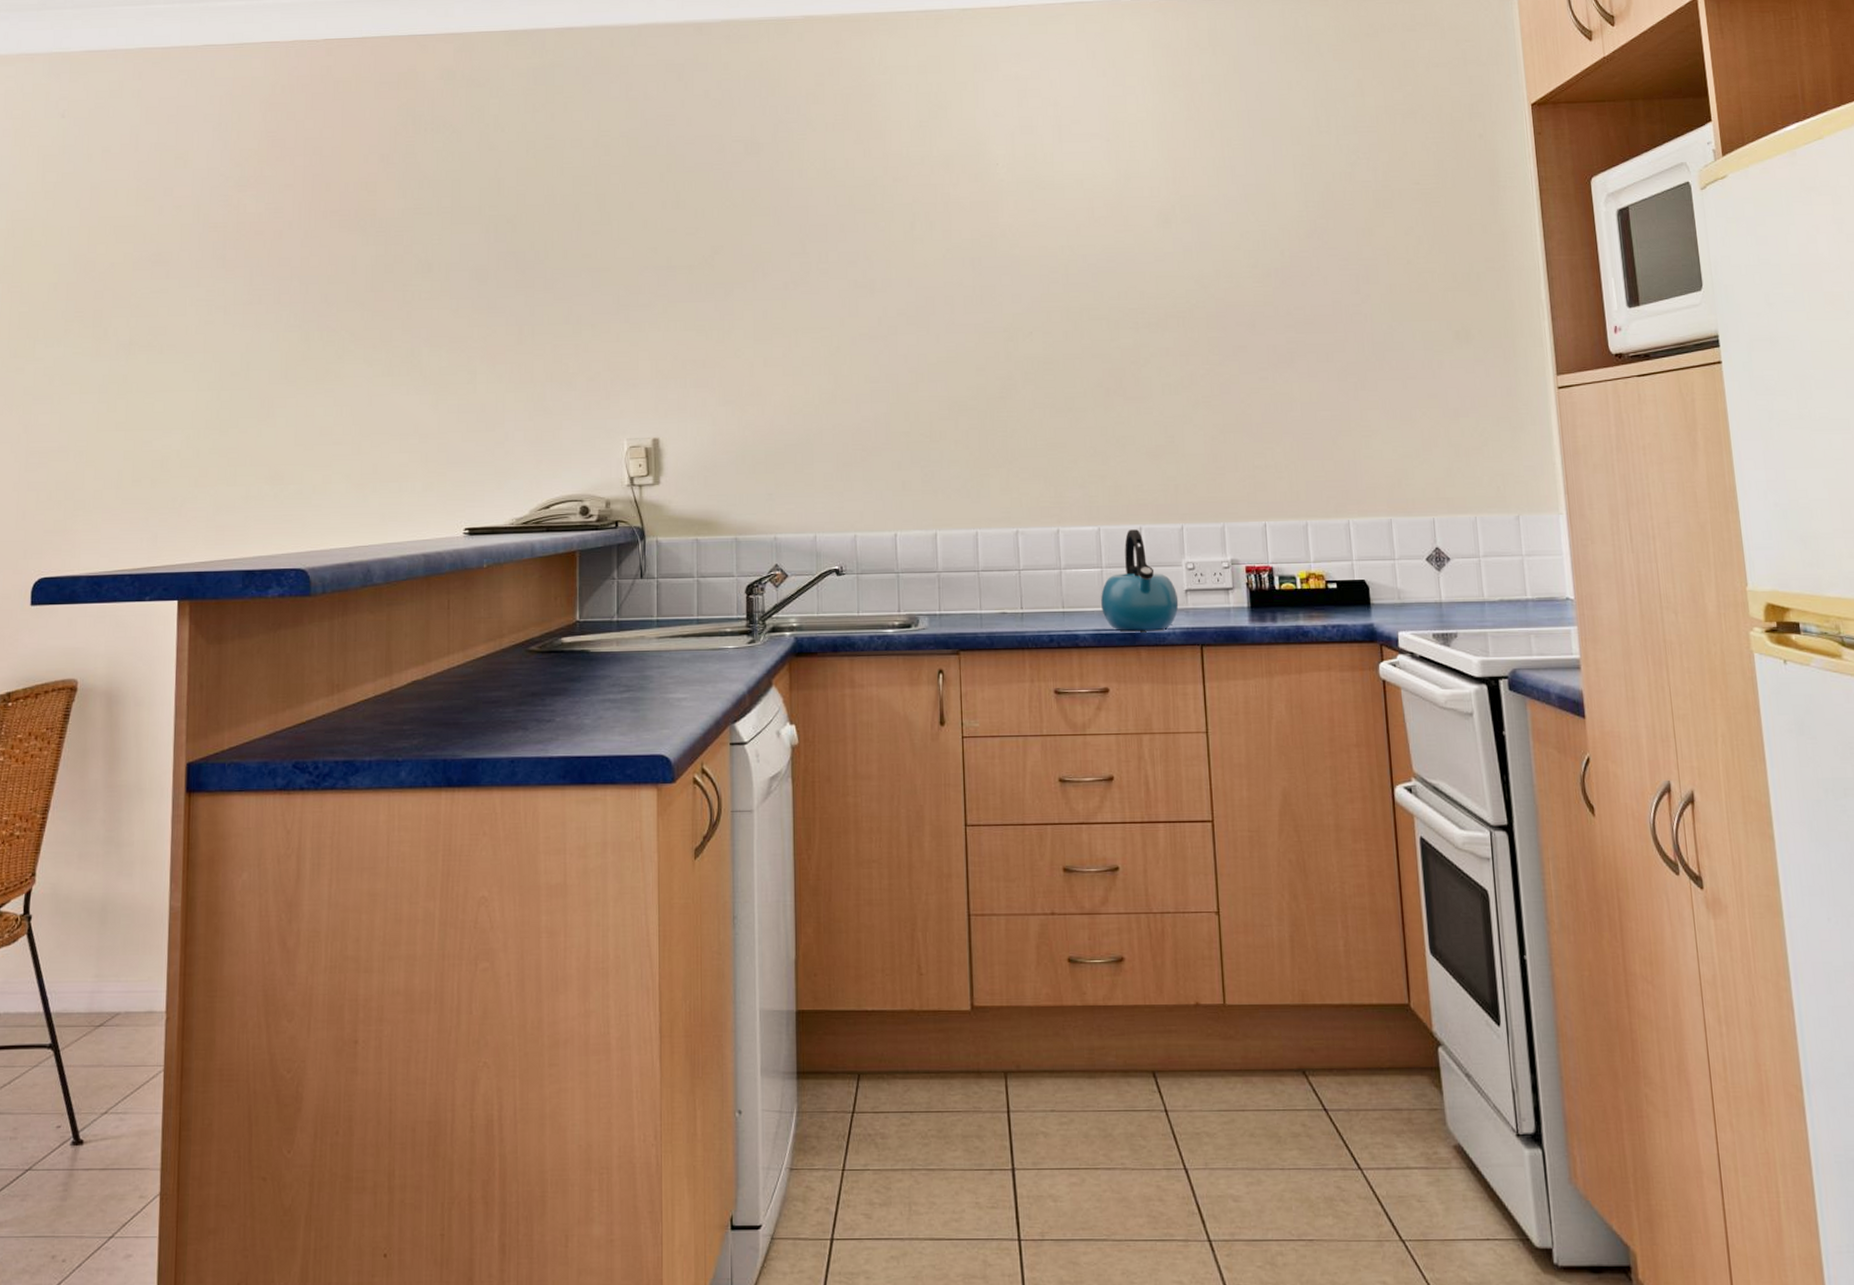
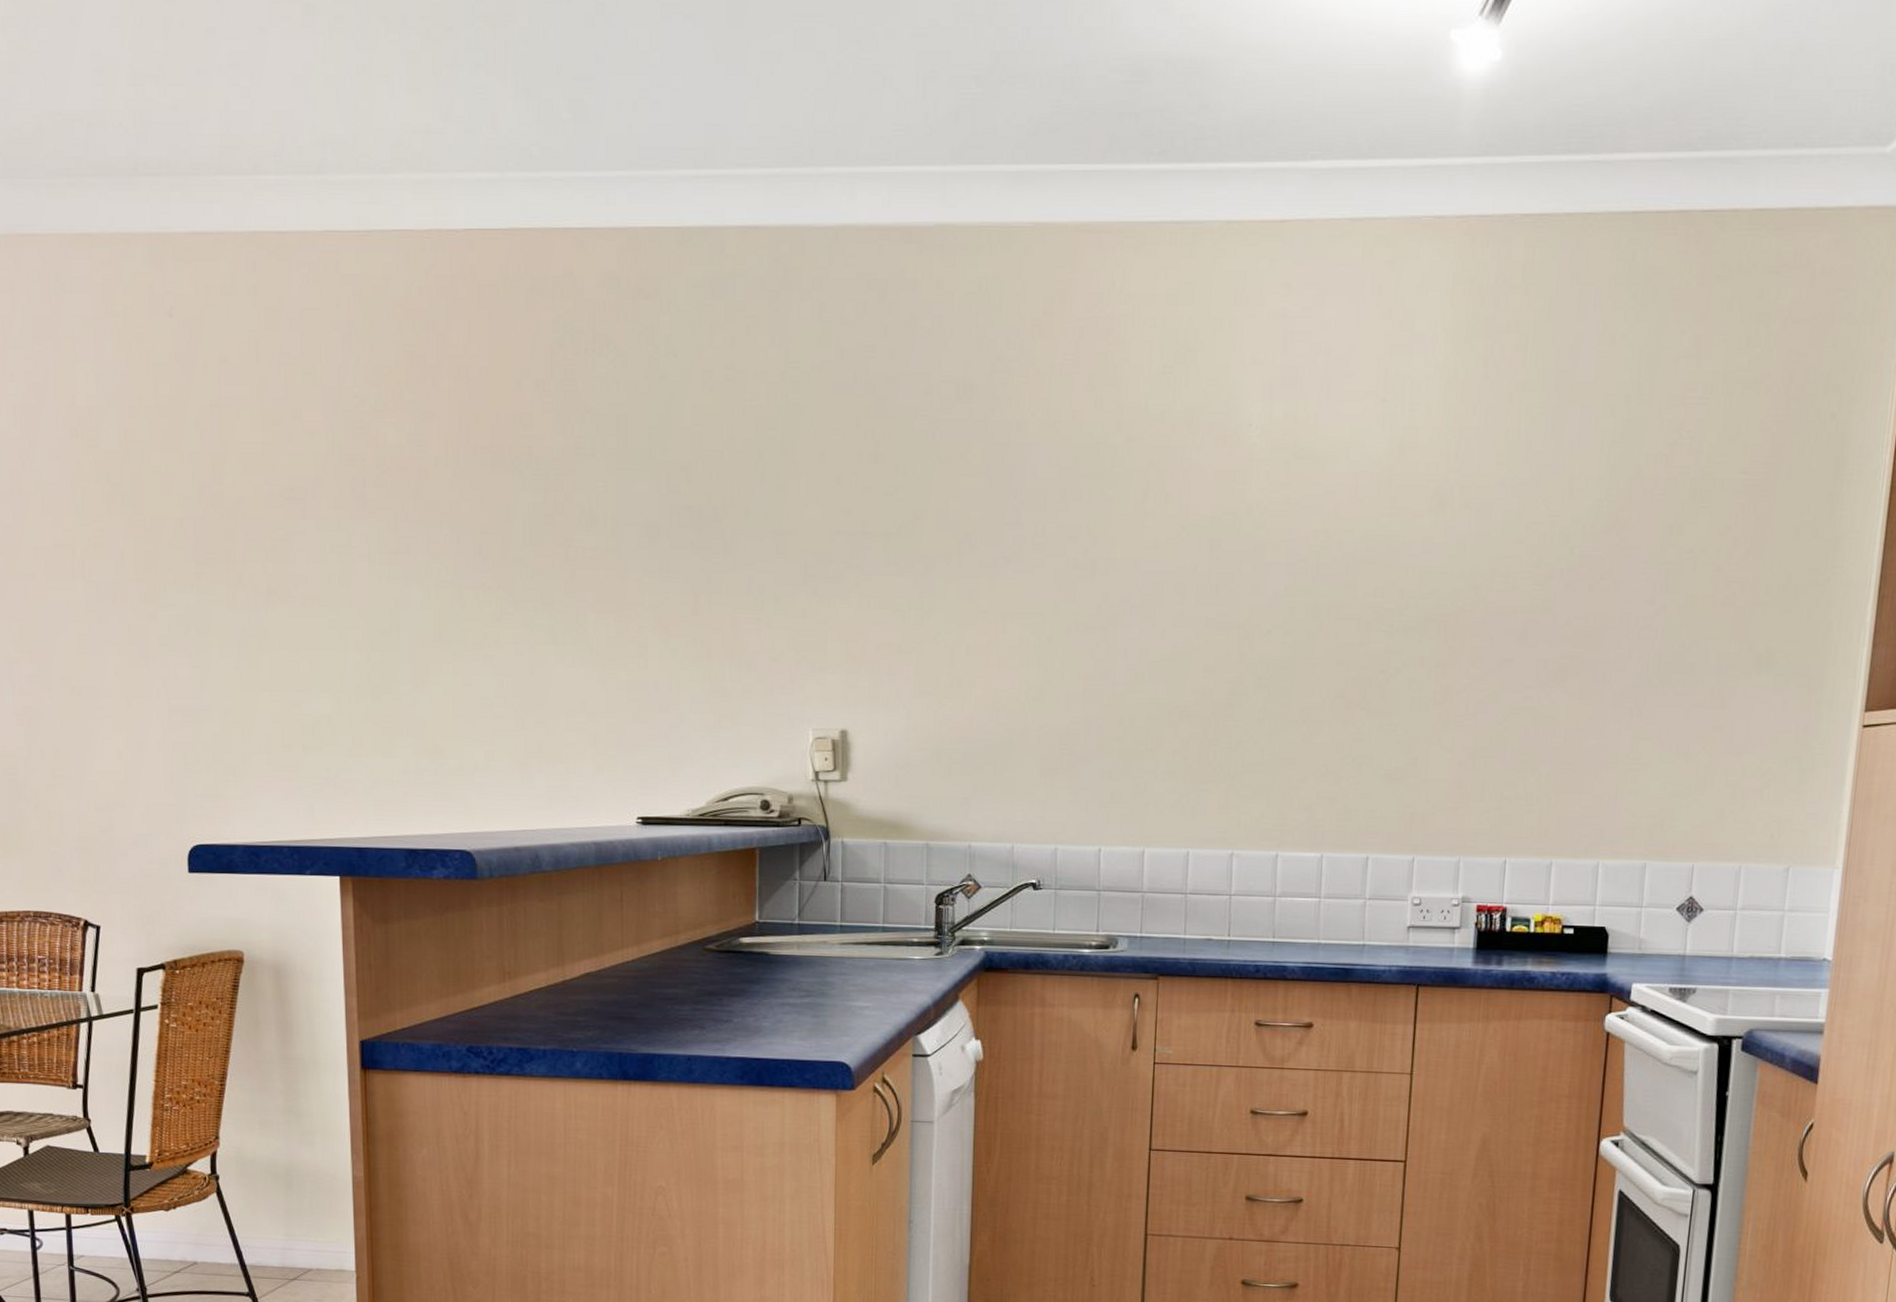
kettle: present [1100,529,1179,632] -> none [1314,858,1399,968]

